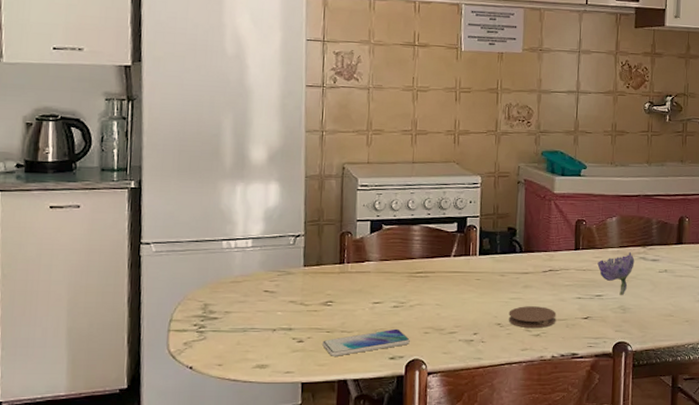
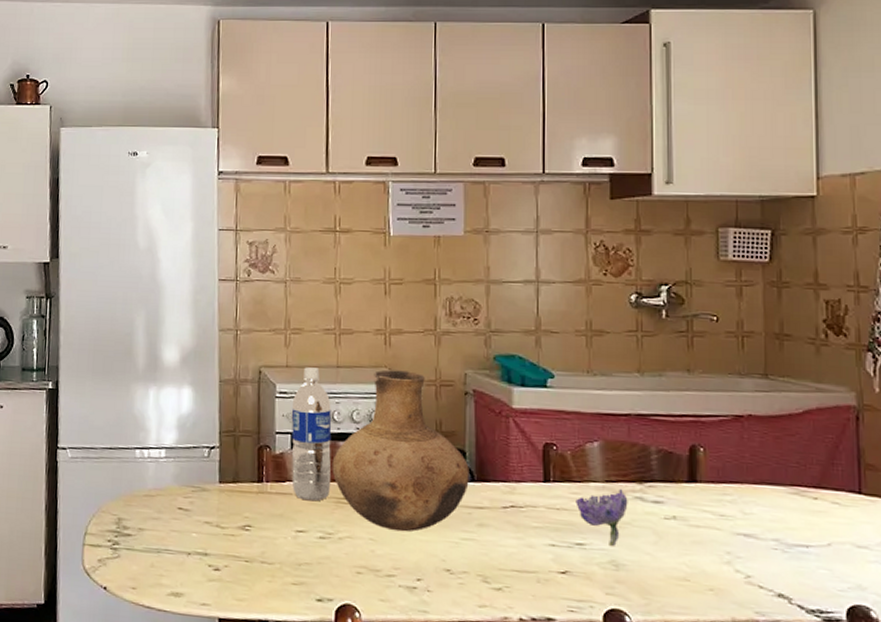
smartphone: present [322,328,410,356] -> none [241,564,340,592]
water bottle: none [370,163,407,277] -> present [291,367,332,501]
vase: none [406,164,519,297] -> present [332,370,469,532]
coaster: present [508,306,557,329] -> none [460,550,523,580]

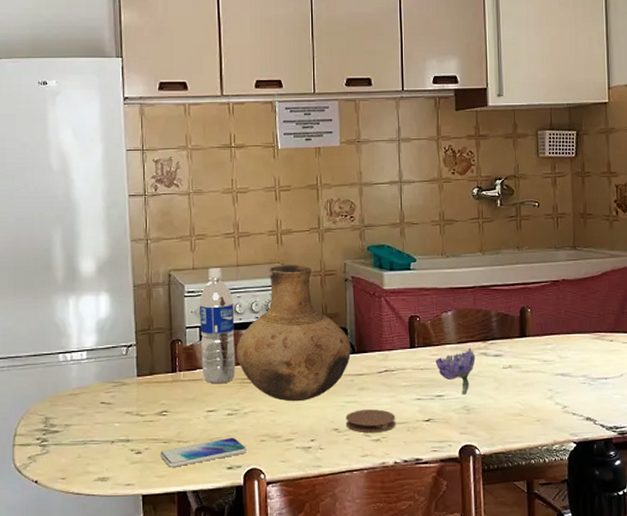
smartphone: none [241,564,340,592] -> present [160,437,246,467]
coaster: none [460,550,523,580] -> present [345,409,396,433]

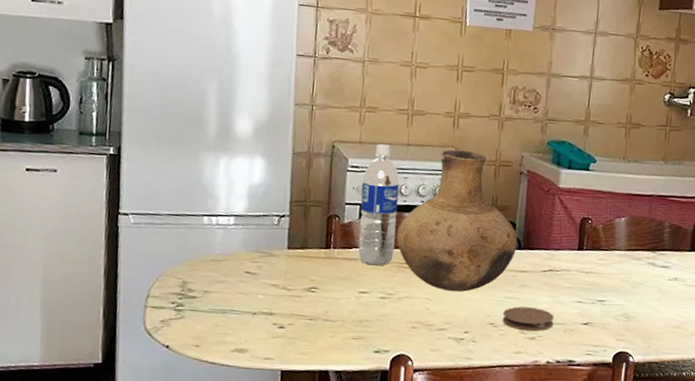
smartphone: present [160,437,246,467] -> none [304,321,397,346]
flower: present [435,348,476,396] -> none [602,256,643,303]

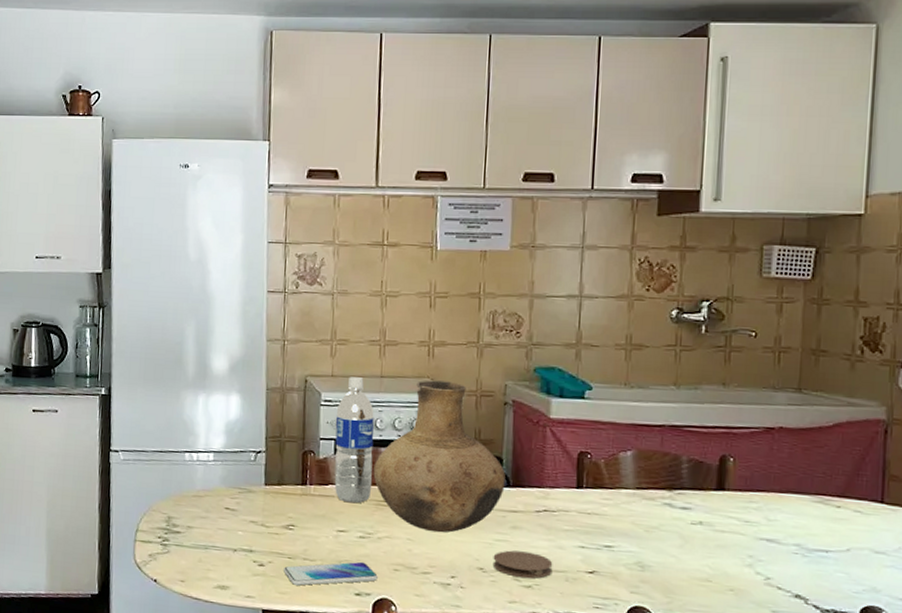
smartphone: none [304,321,397,346] -> present [284,561,378,586]

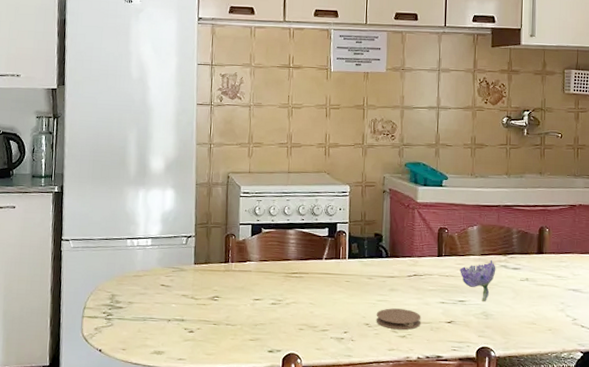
smartphone: present [284,561,378,586] -> none [210,324,286,347]
water bottle: present [334,377,374,504] -> none [251,173,283,276]
vase: present [373,380,506,533] -> none [282,174,385,297]
flower: none [606,496,657,550] -> present [460,260,496,302]

